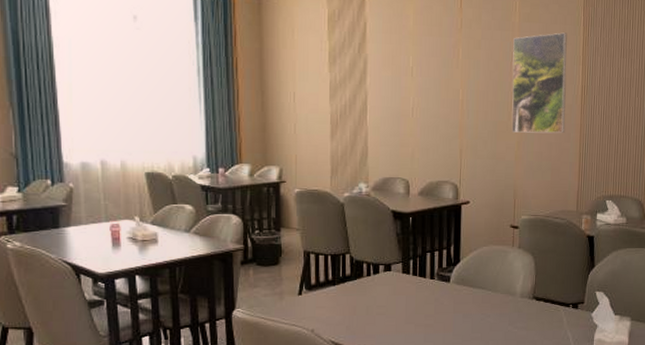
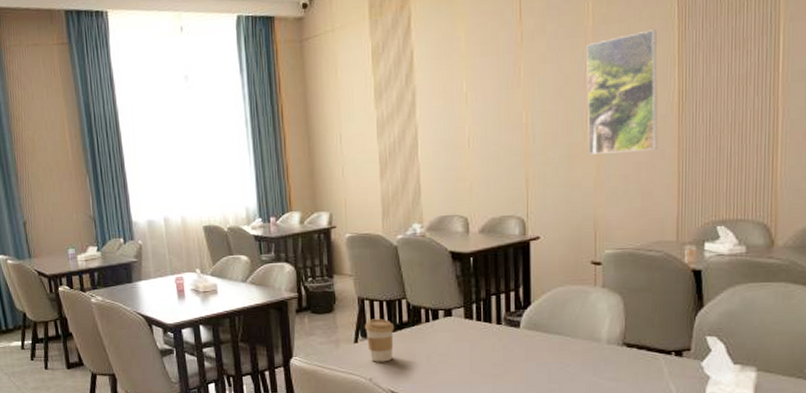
coffee cup: none [308,272,338,314] -> present [364,318,395,362]

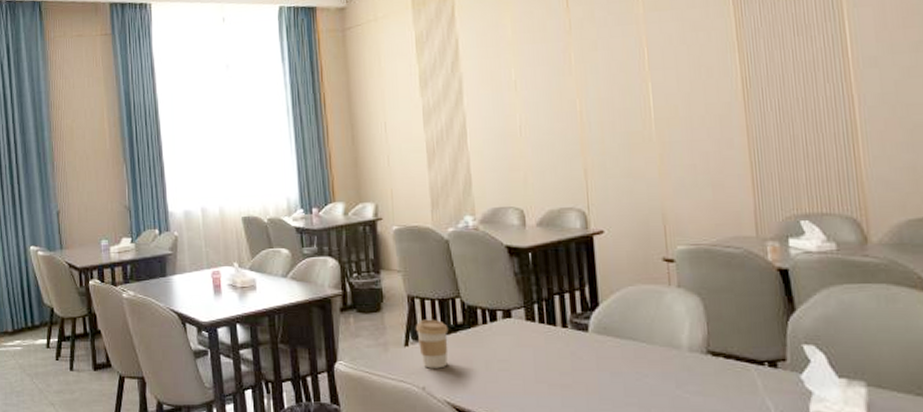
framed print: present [587,29,658,154] -> none [639,16,726,143]

